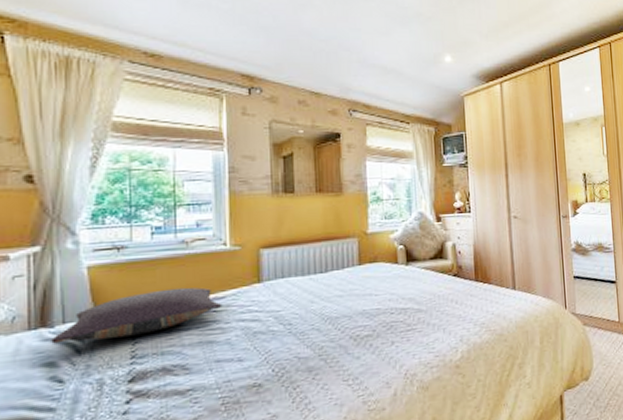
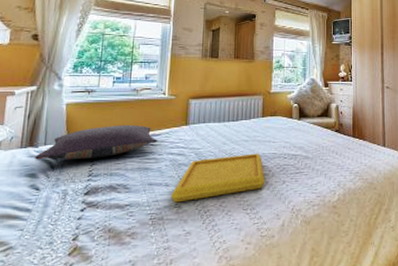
serving tray: none [246,310,369,381] -> present [170,153,266,203]

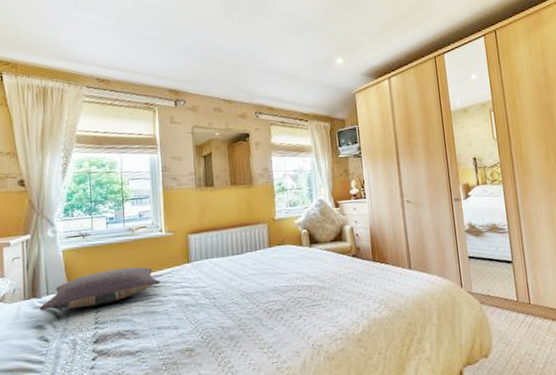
serving tray: present [170,153,266,203] -> none [181,287,280,346]

